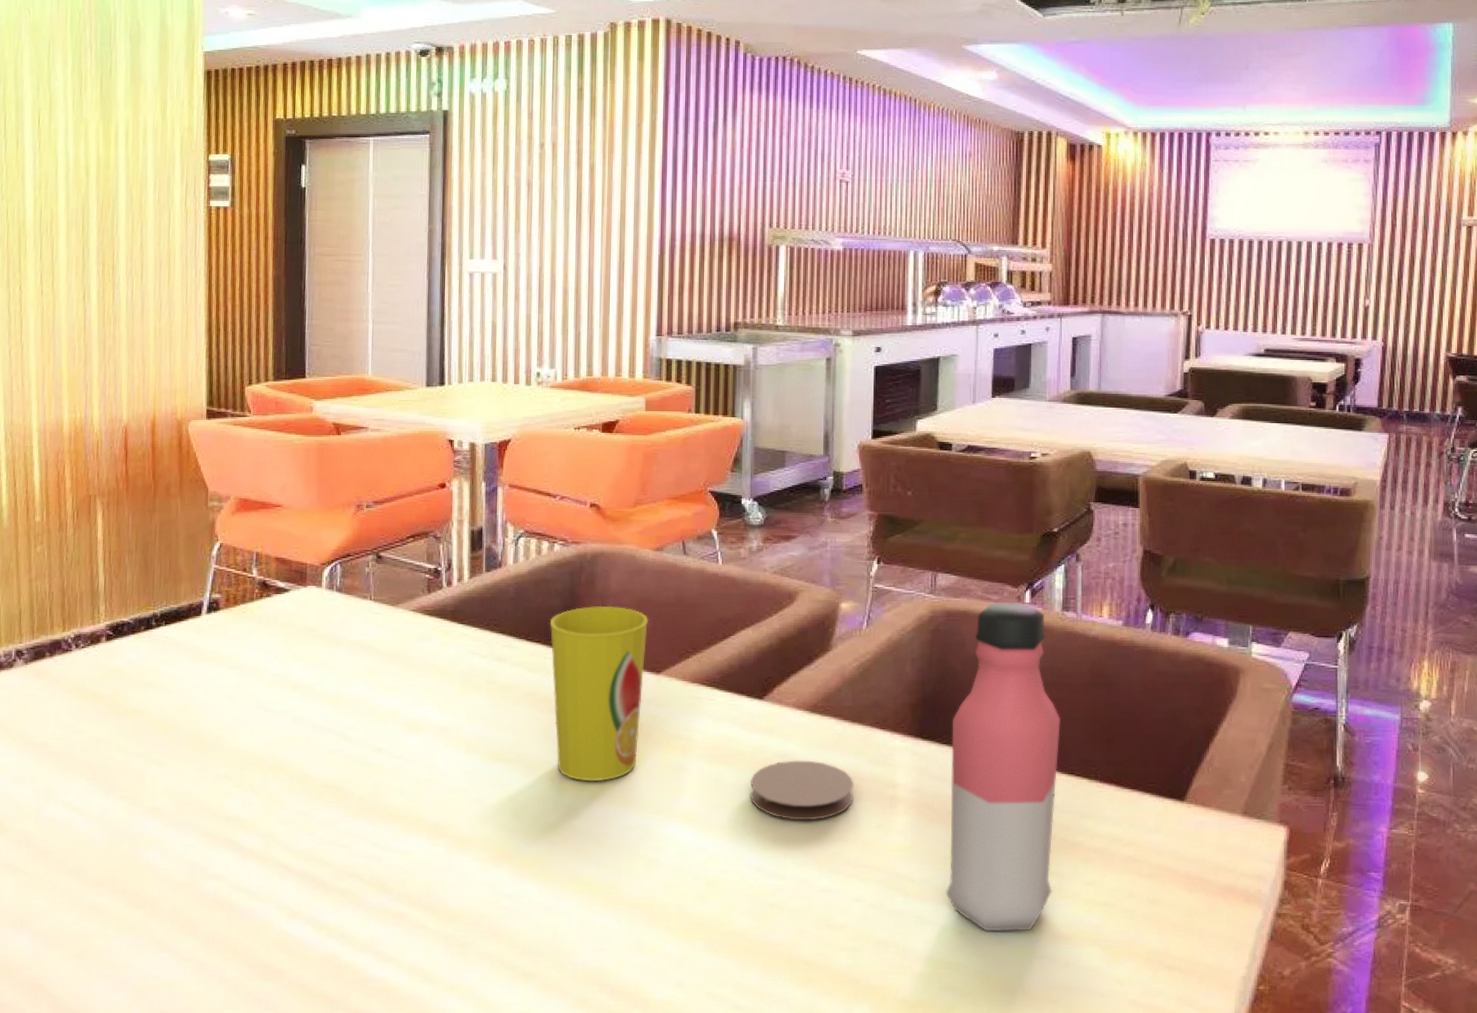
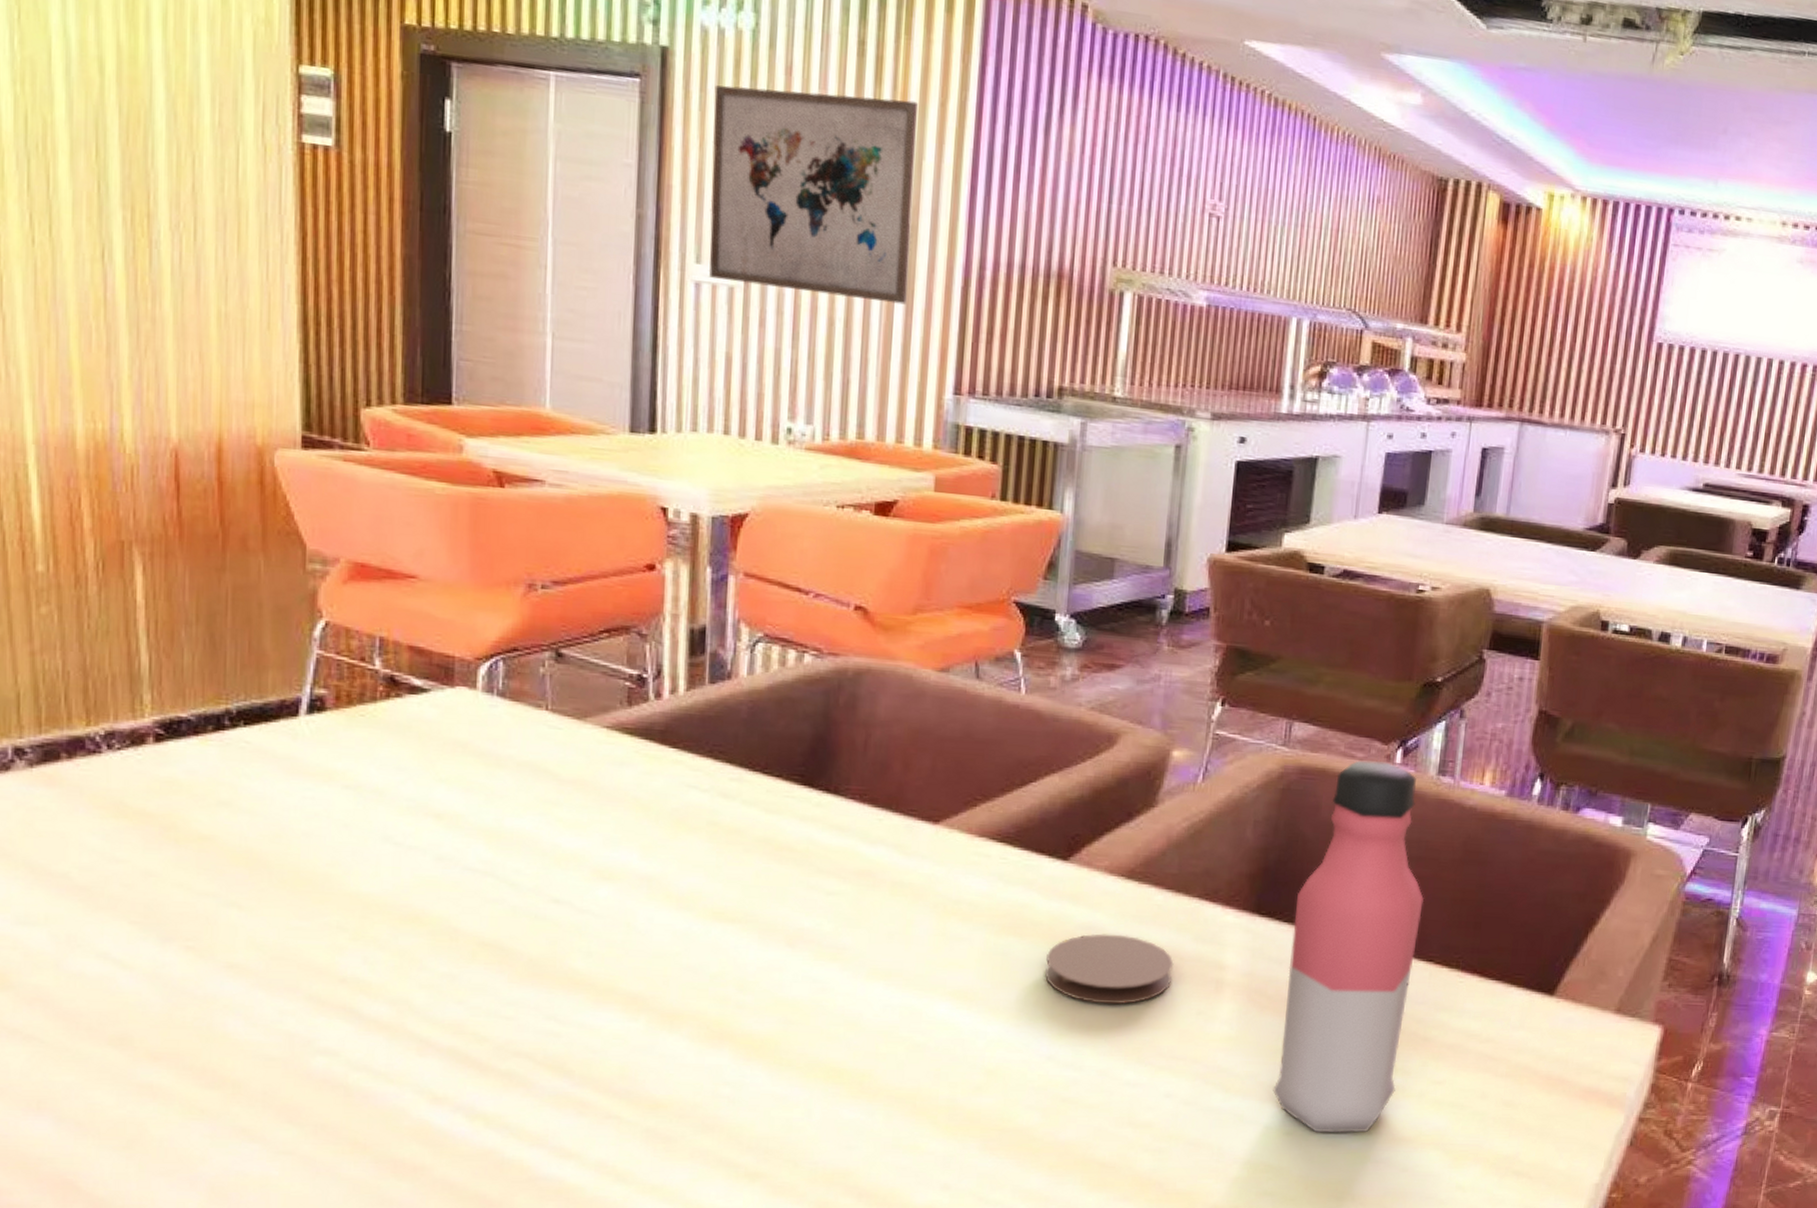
wall art: none [478,126,622,273] -> present [708,85,919,305]
cup: present [549,605,649,782] -> none [794,736,927,951]

